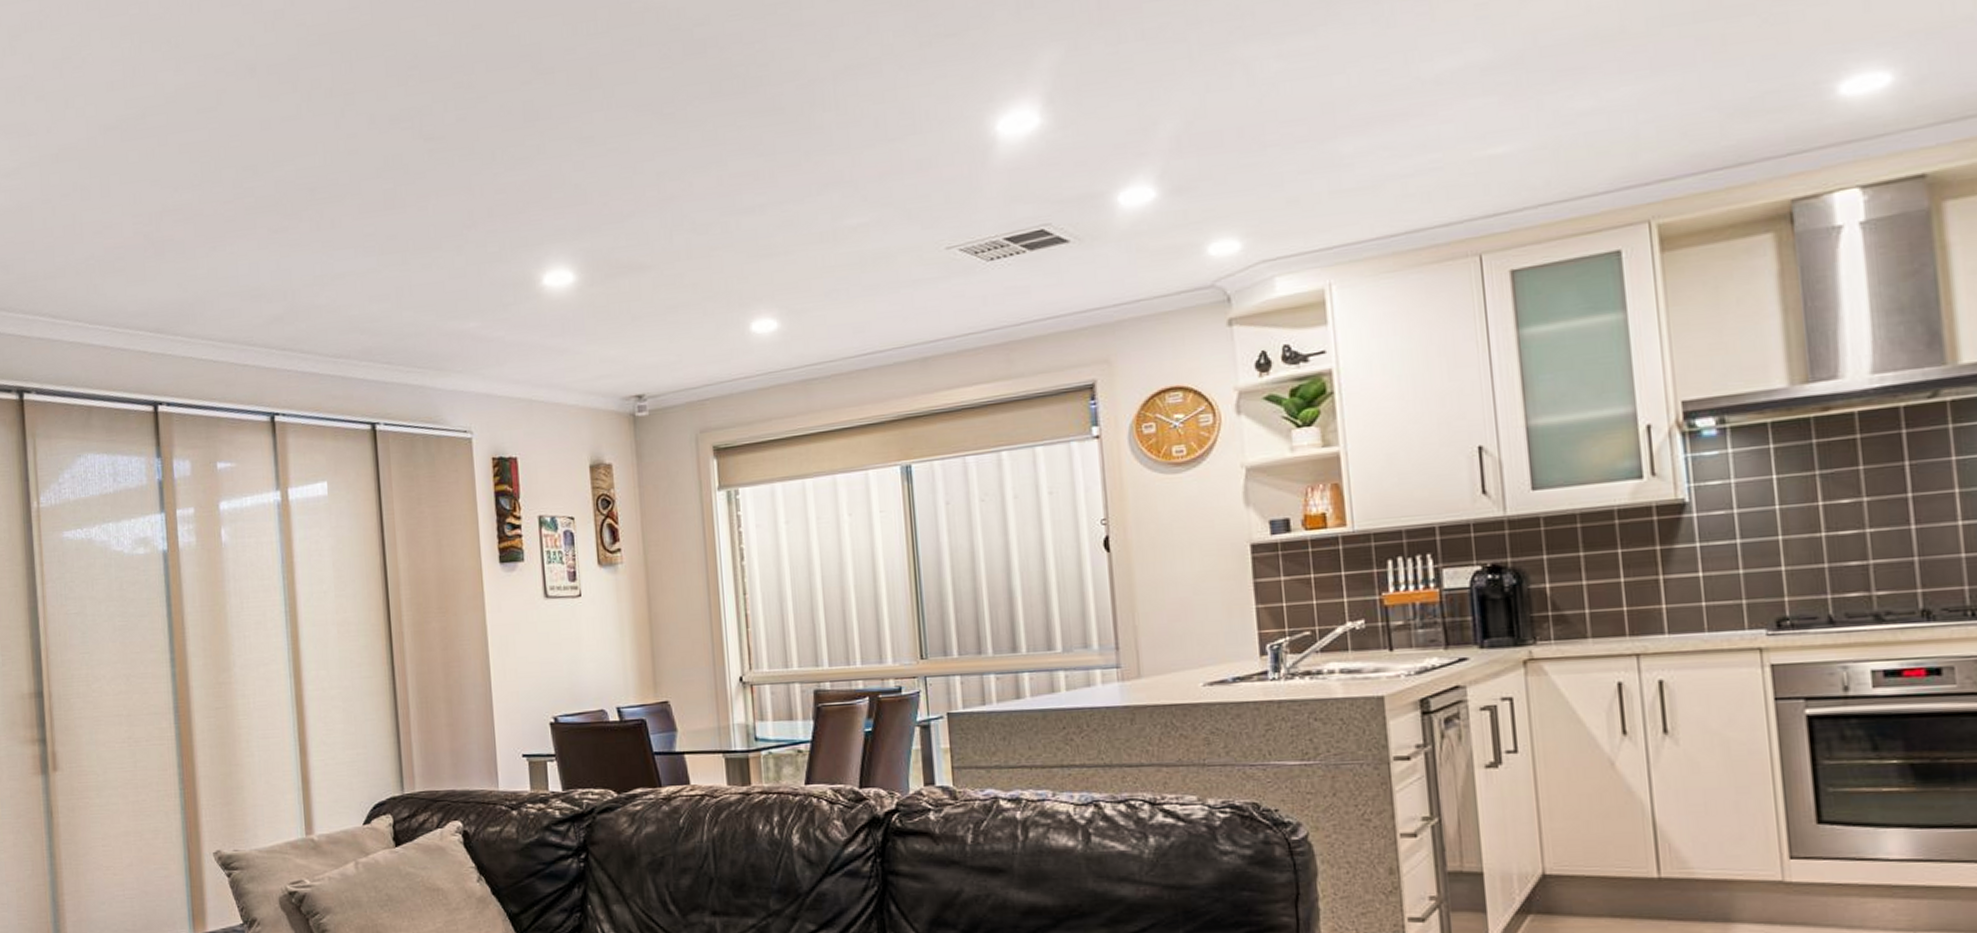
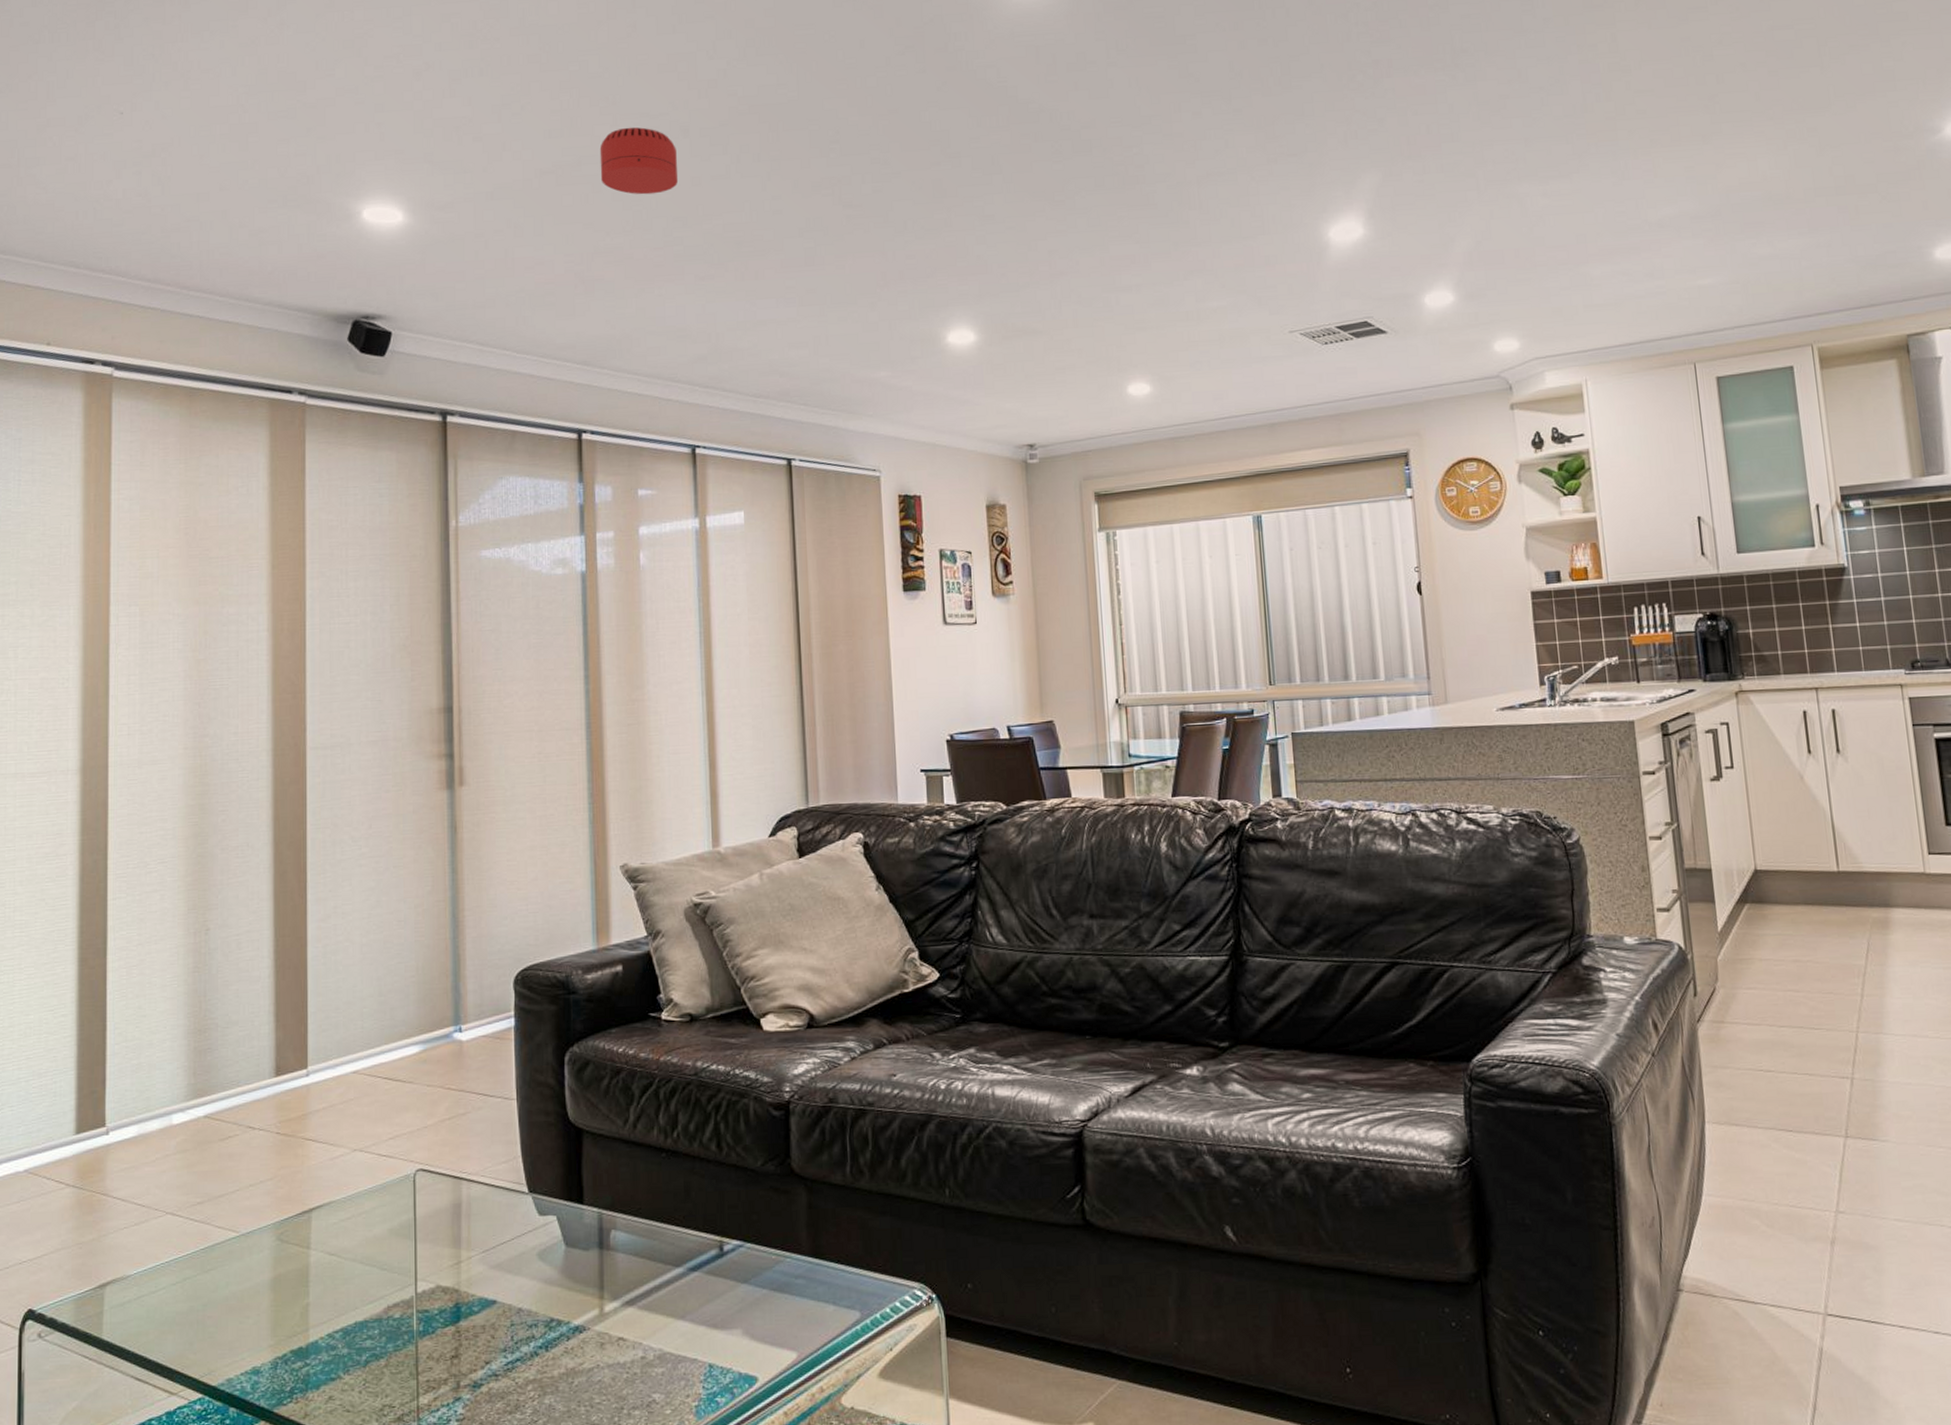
smoke detector: none [164,70,247,145] -> present [599,127,679,195]

